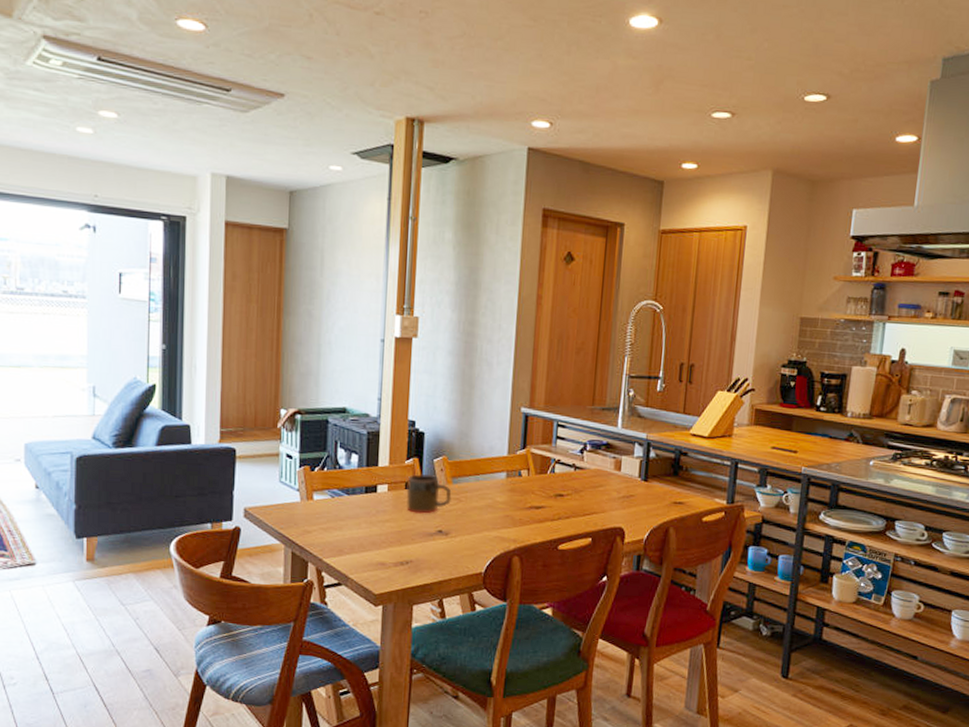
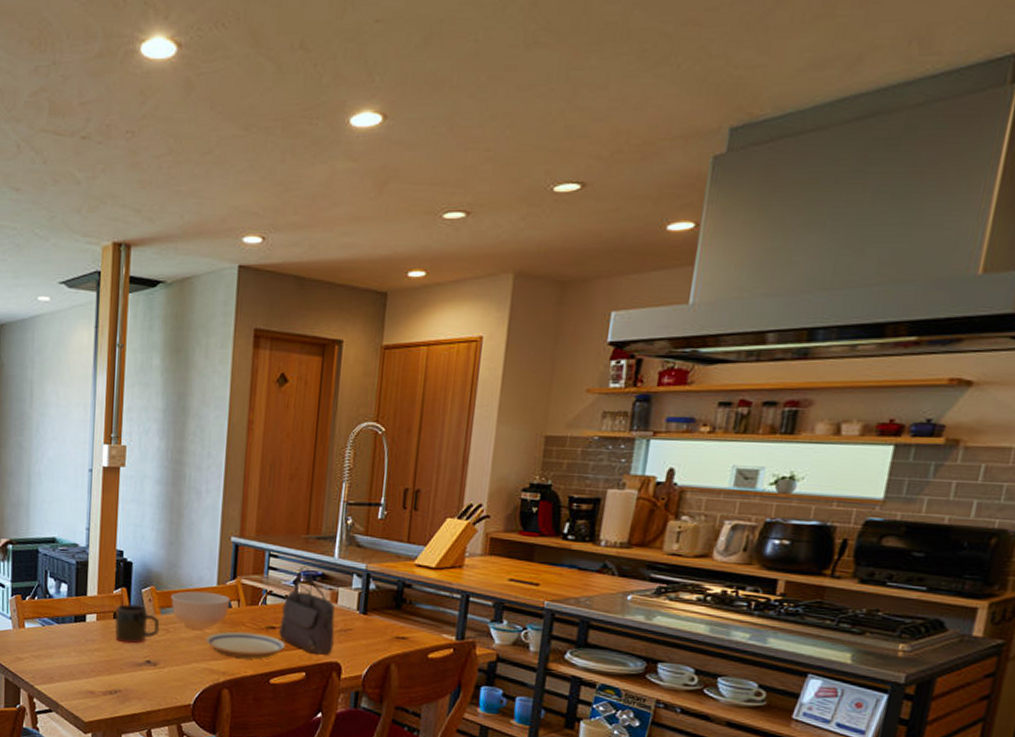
bowl: none [462,460,520,499] -> present [171,591,230,630]
plate: none [496,499,573,526] -> present [205,631,285,659]
handbag: none [566,435,619,521] -> present [278,566,335,655]

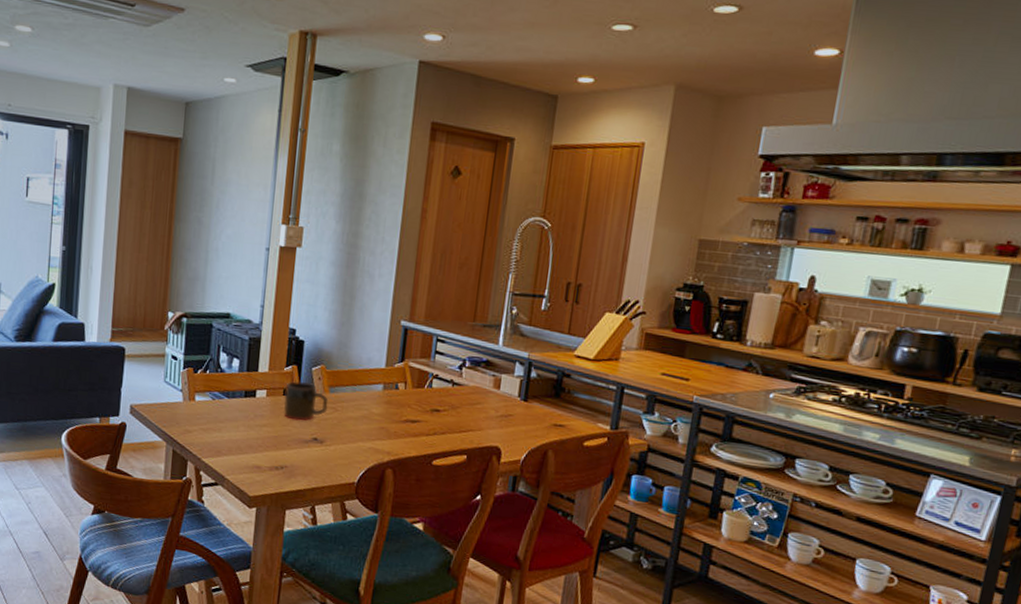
bowl: present [171,591,230,630] -> none [340,371,398,411]
plate: present [205,631,285,659] -> none [372,413,449,440]
handbag: present [278,566,335,655] -> none [442,352,498,439]

